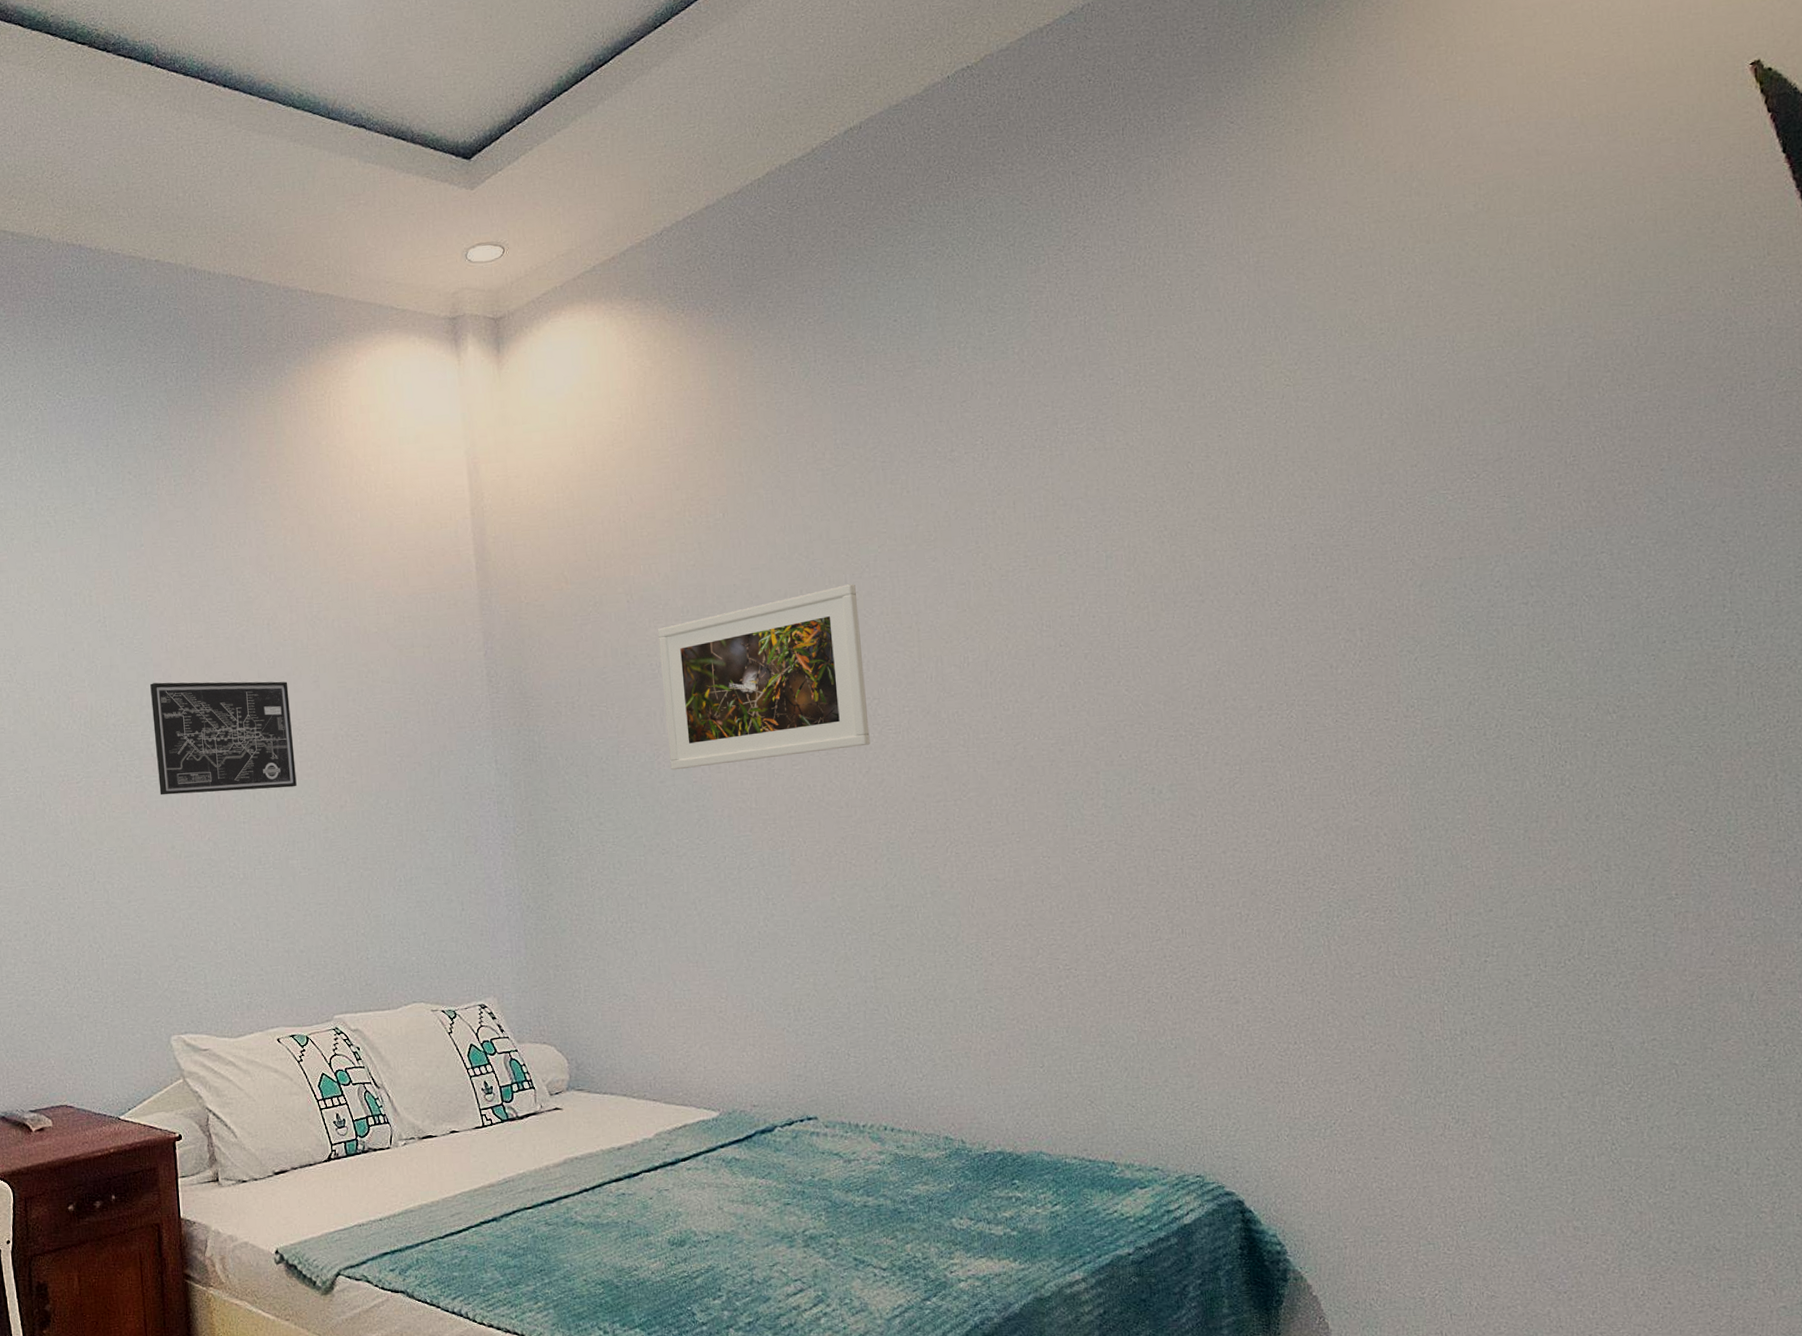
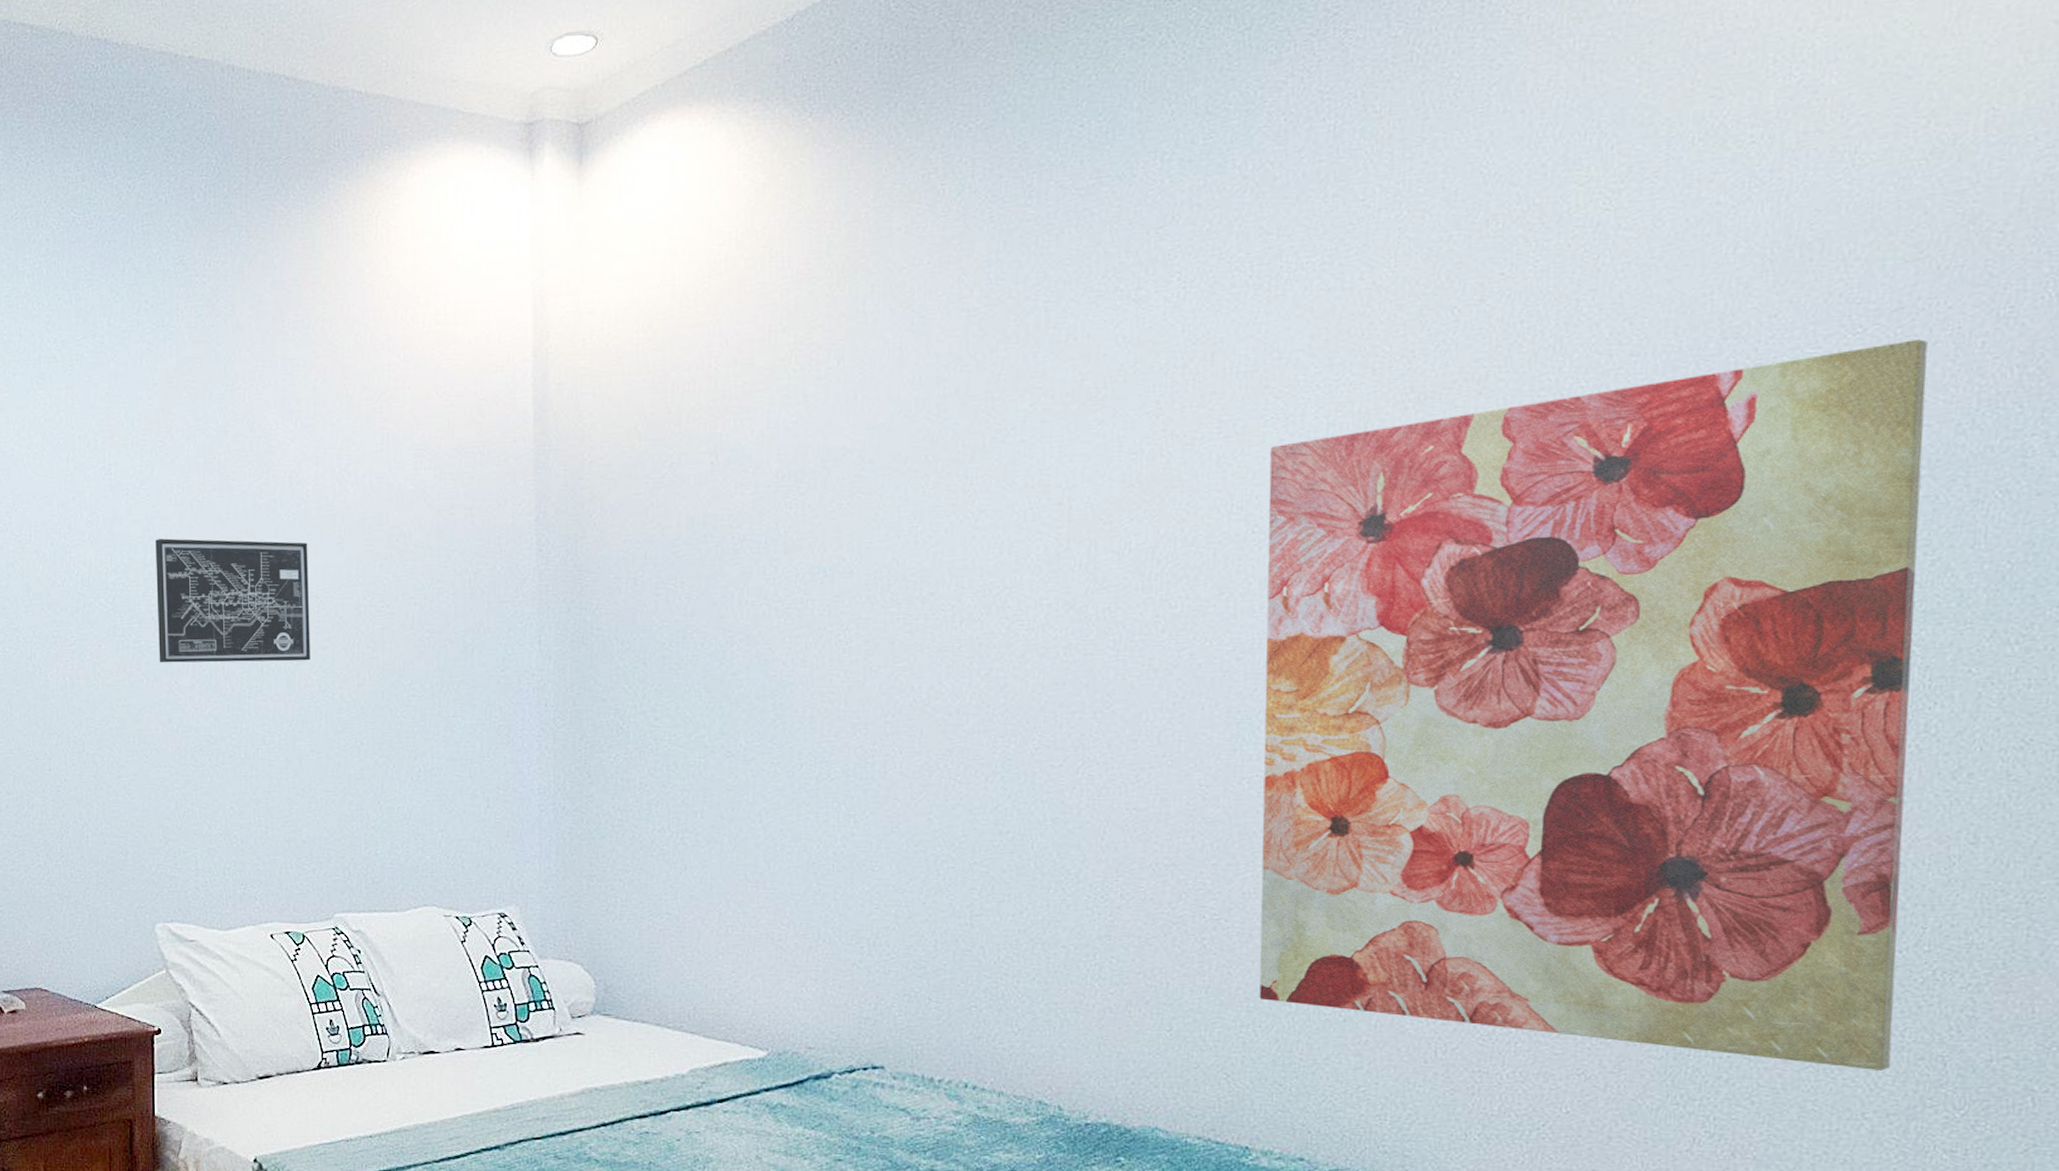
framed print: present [658,584,870,770] -> none [744,449,996,662]
wall art: none [1066,482,1576,1058] -> present [1259,339,1928,1070]

